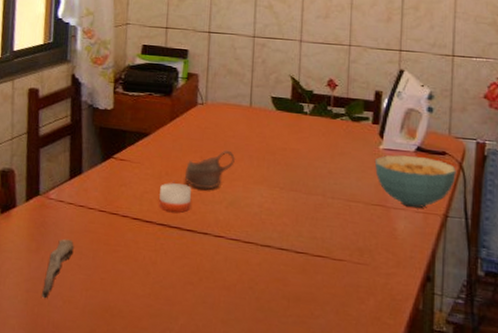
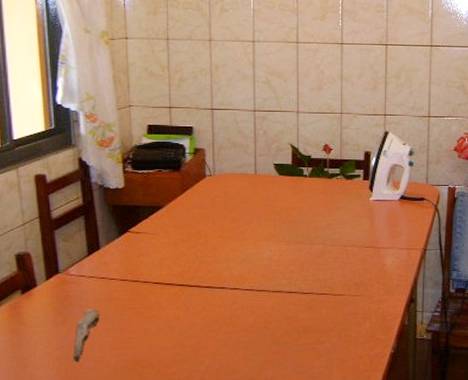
candle: present [159,183,192,213] -> none [177,248,208,274]
cup: present [184,150,236,190] -> none [199,214,245,250]
cereal bowl: present [374,155,456,208] -> none [366,204,433,245]

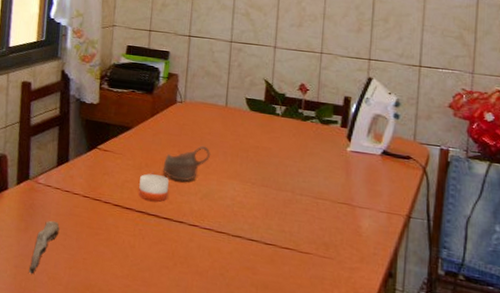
candle: none [177,248,208,274] -> present [138,173,169,202]
cup: none [199,214,245,250] -> present [162,145,211,182]

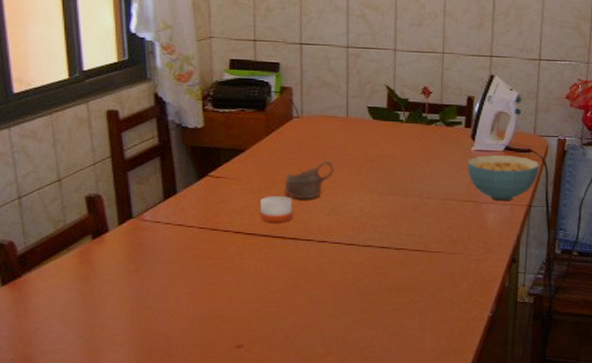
spoon: present [28,220,60,274] -> none [146,257,176,315]
cereal bowl: none [342,157,420,208] -> present [467,155,540,200]

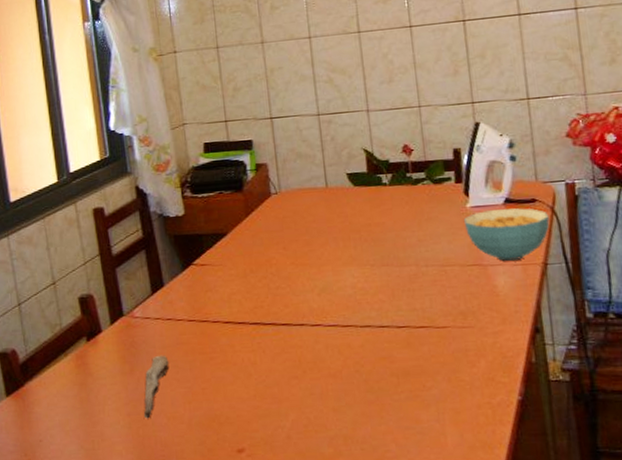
spoon: none [146,257,176,315] -> present [143,355,169,419]
candle: present [260,196,293,224] -> none [247,279,283,310]
cup: present [284,160,335,199] -> none [270,236,321,280]

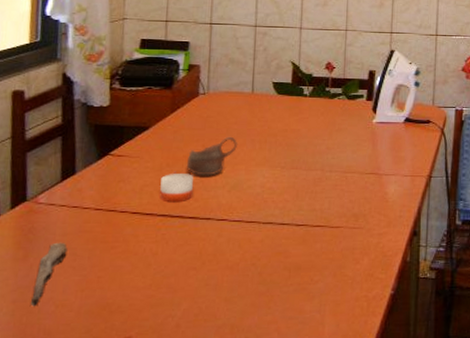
candle: none [247,279,283,310] -> present [160,174,194,203]
cup: none [270,236,321,280] -> present [186,136,238,176]
cereal bowl: present [463,208,550,261] -> none [368,127,439,172]

